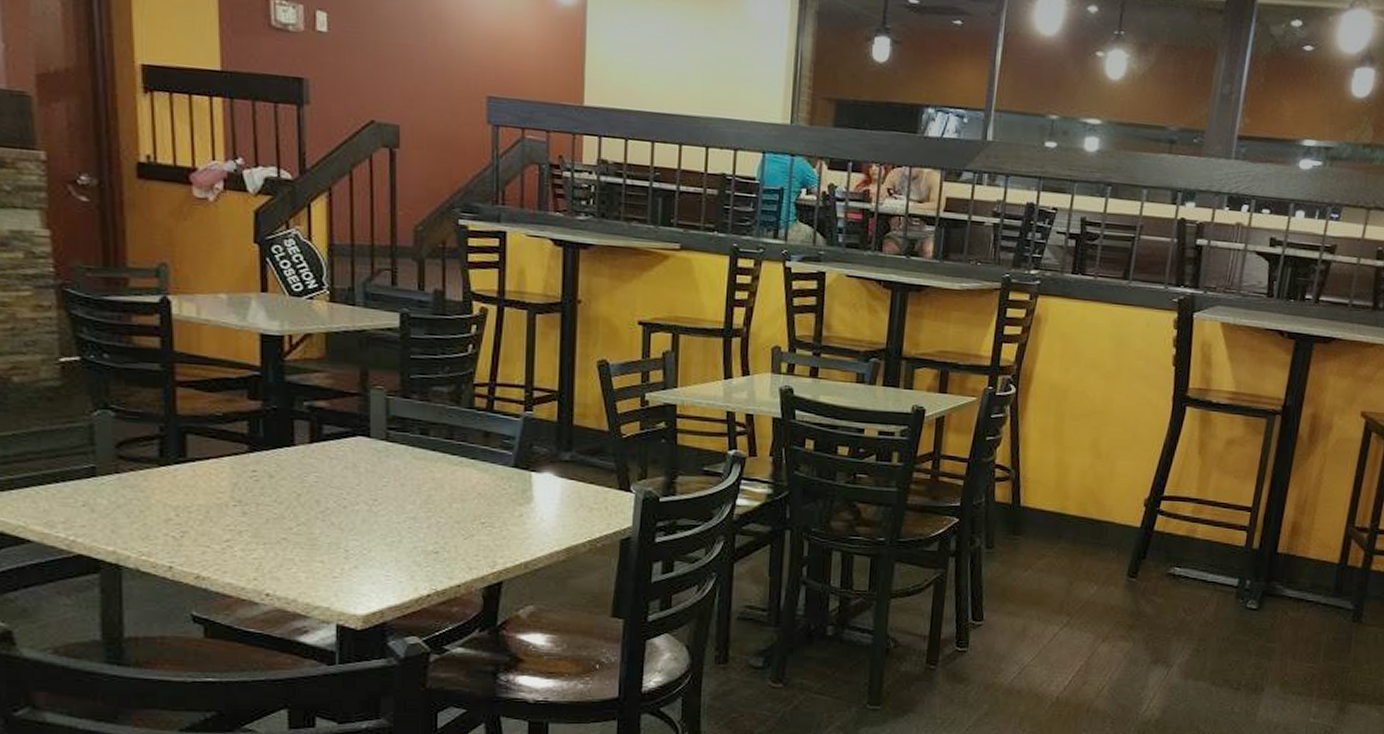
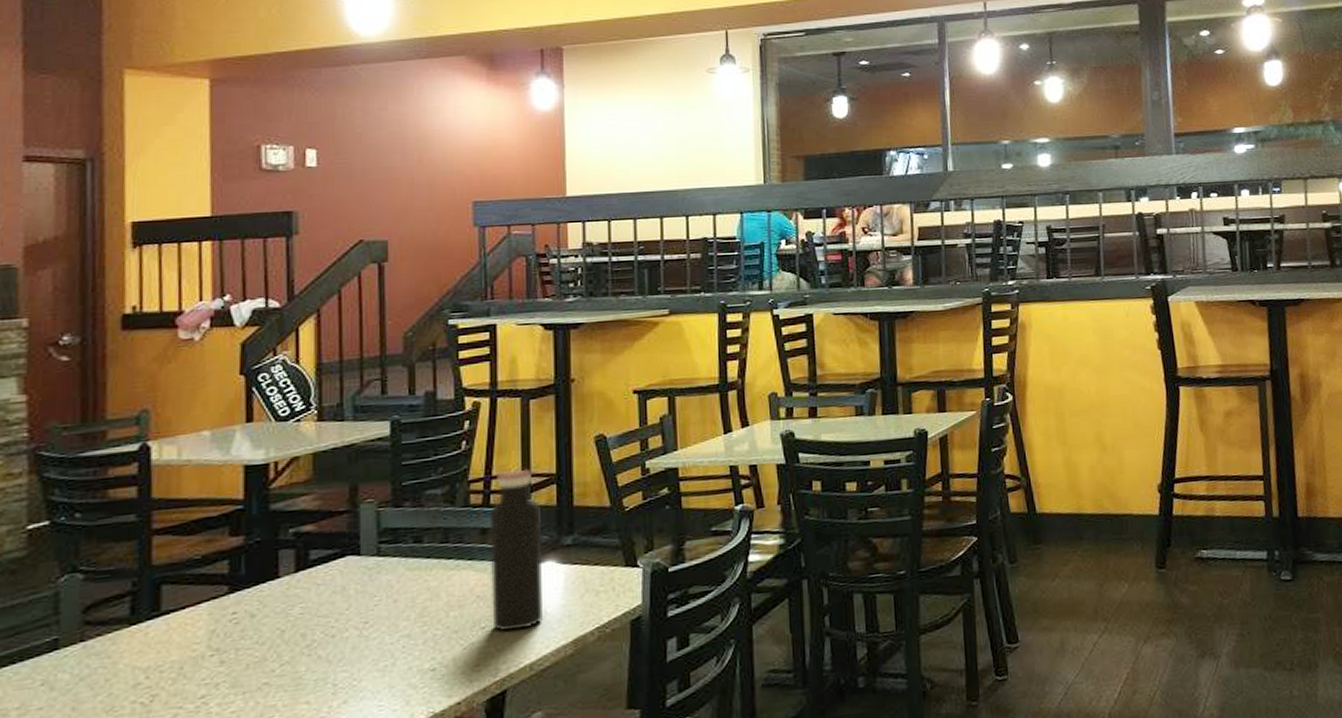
water bottle: none [491,380,542,531] -> present [489,468,543,632]

